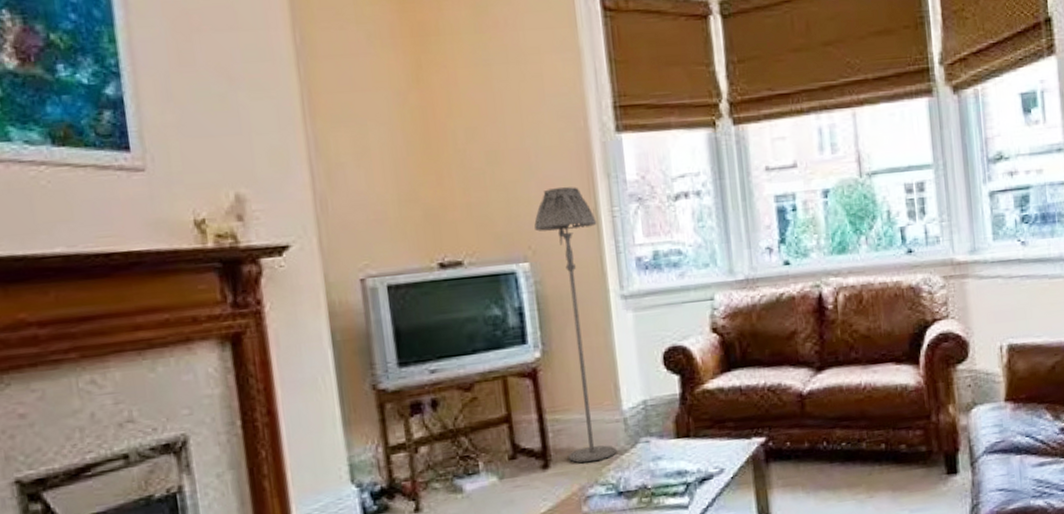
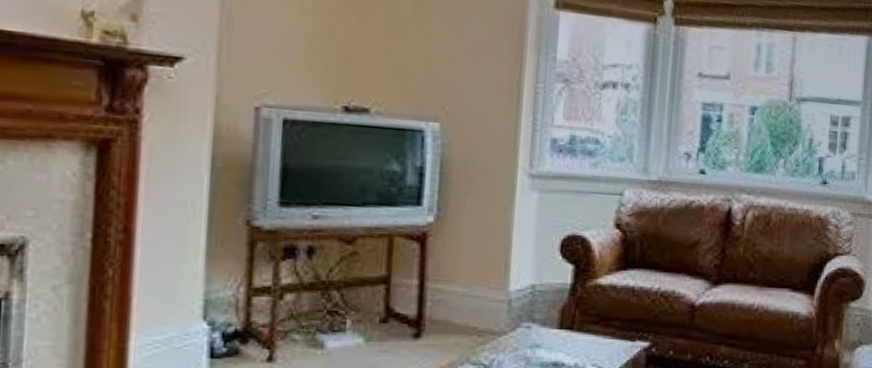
floor lamp: present [534,186,617,463] -> none [444,52,518,339]

